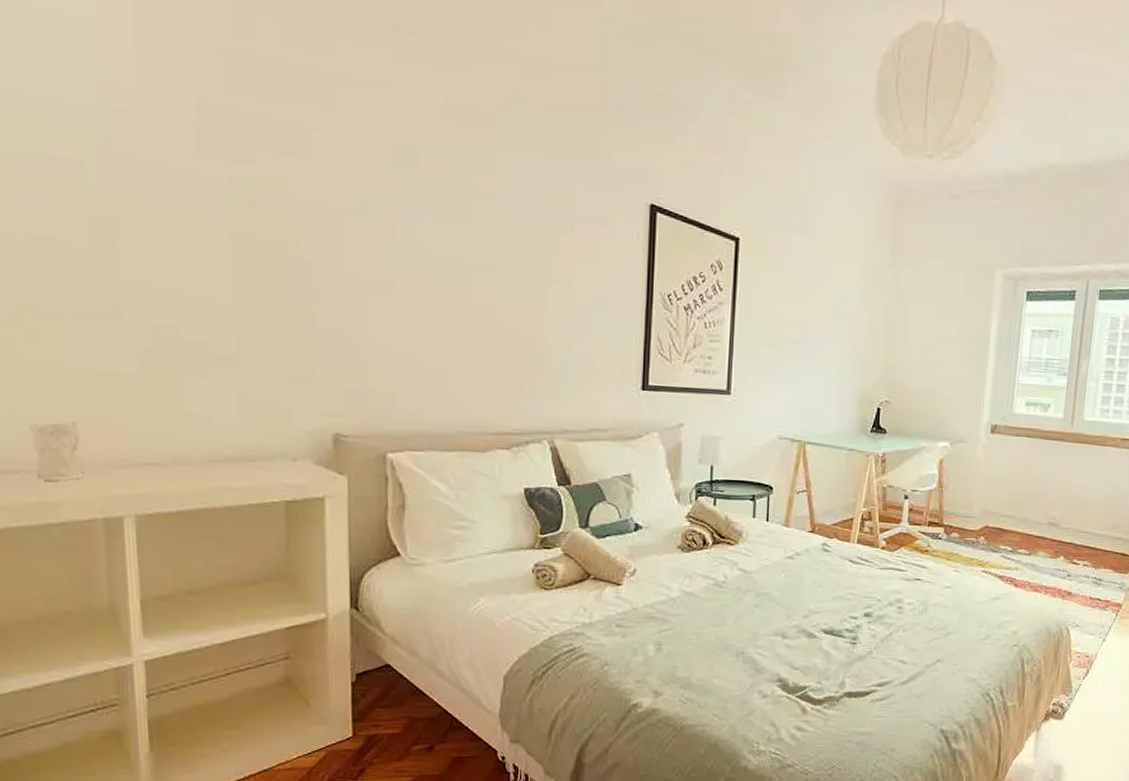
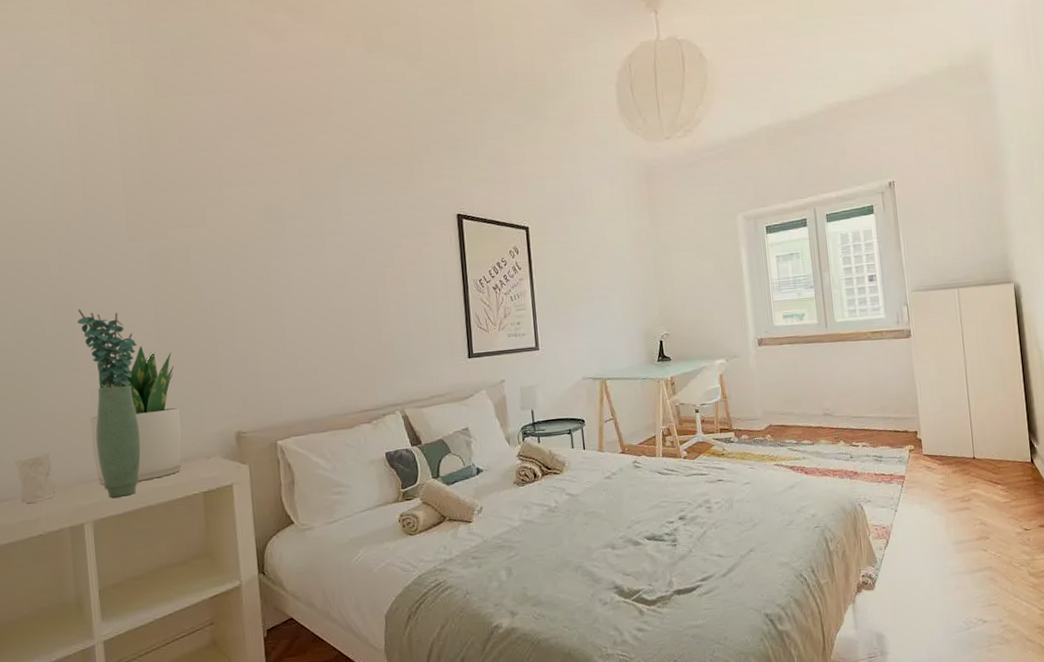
vase: none [121,238,205,491] -> present [77,309,141,498]
planter: none [137,303,261,476] -> present [91,346,182,485]

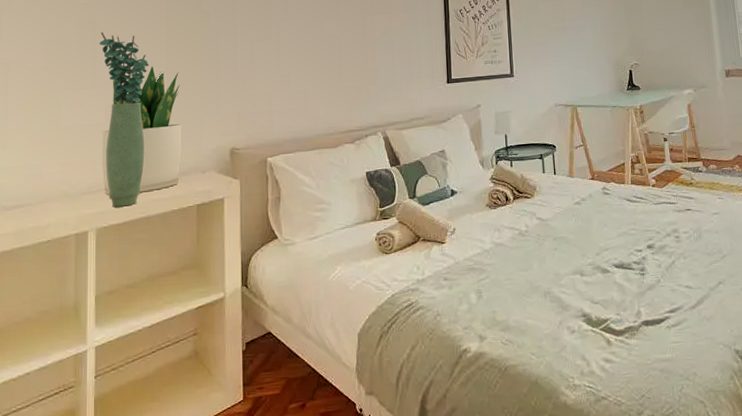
candle: present [15,453,55,504] -> none [33,164,65,210]

